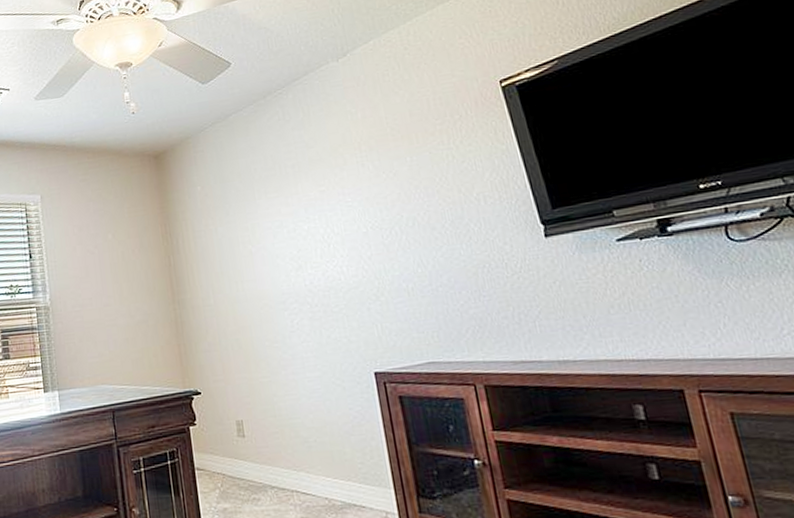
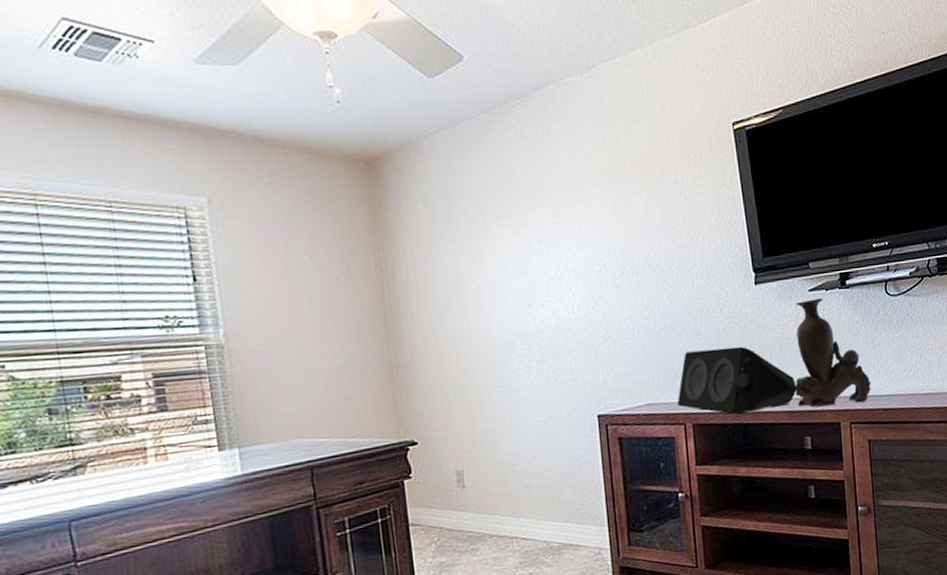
speaker: none [463,302,616,377] -> present [677,346,797,415]
vase with dog figurine: none [601,248,725,371] -> present [794,298,872,408]

